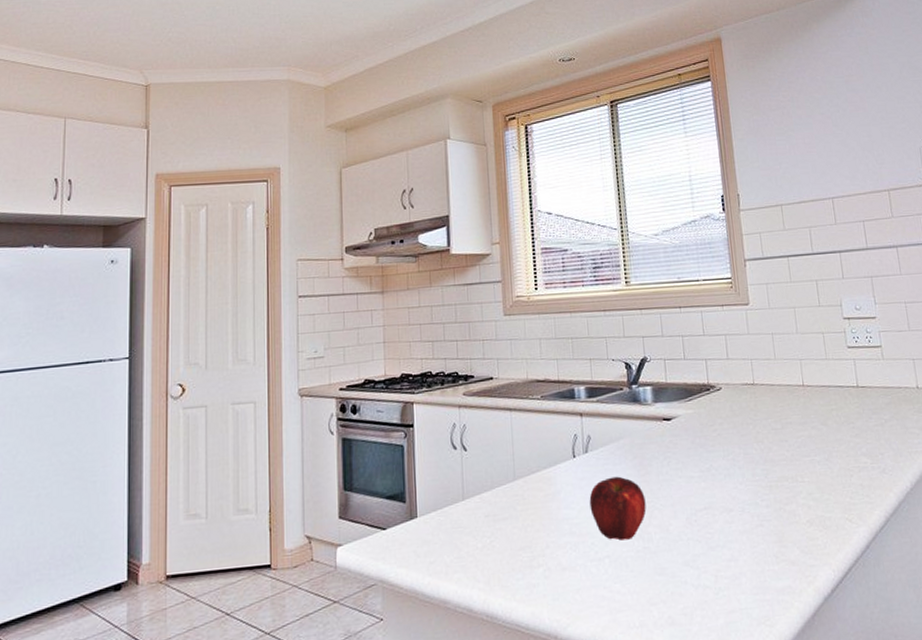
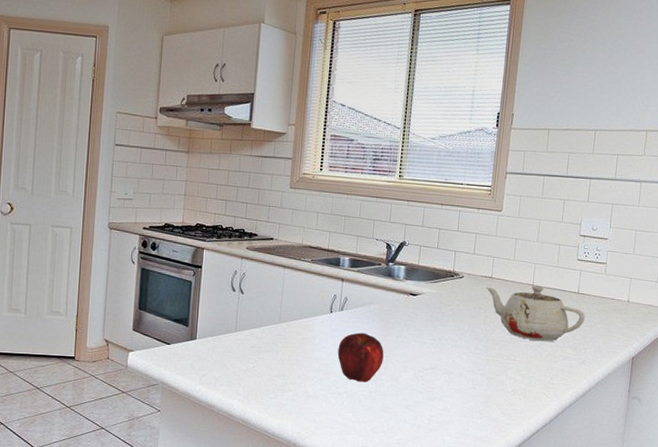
teapot: none [749,385,874,454] -> present [486,285,586,342]

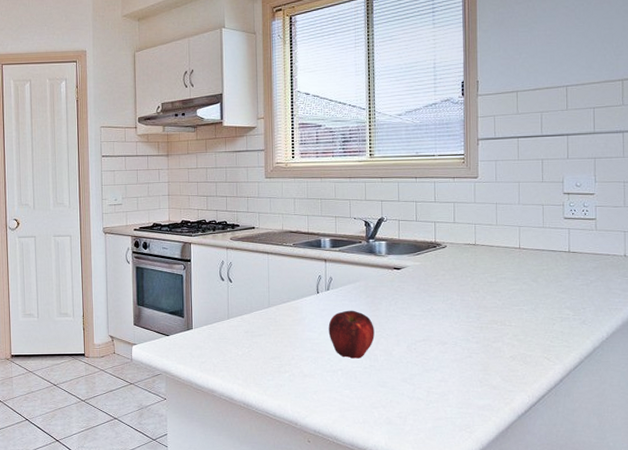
teapot: present [486,285,586,342] -> none [470,248,580,305]

